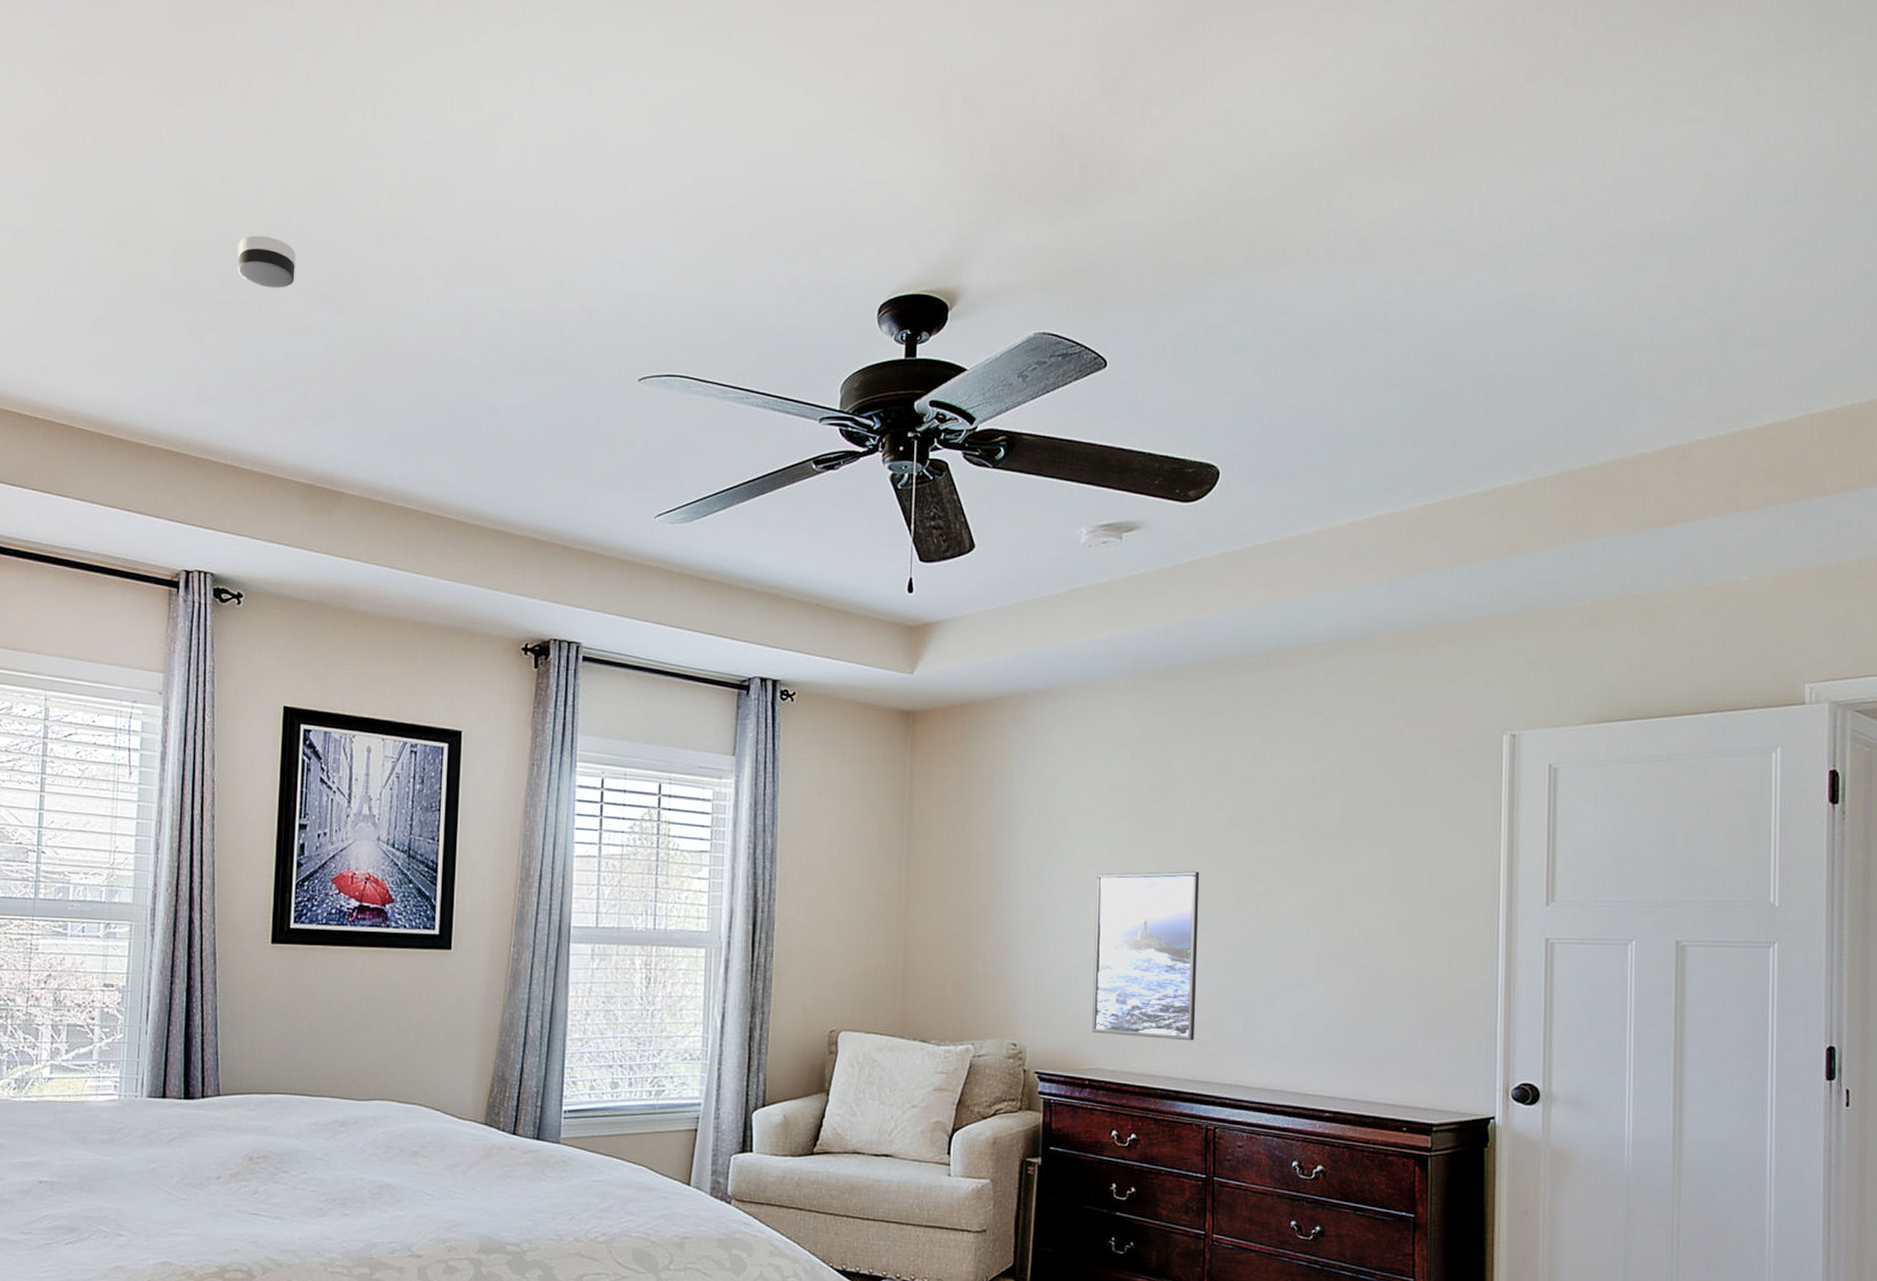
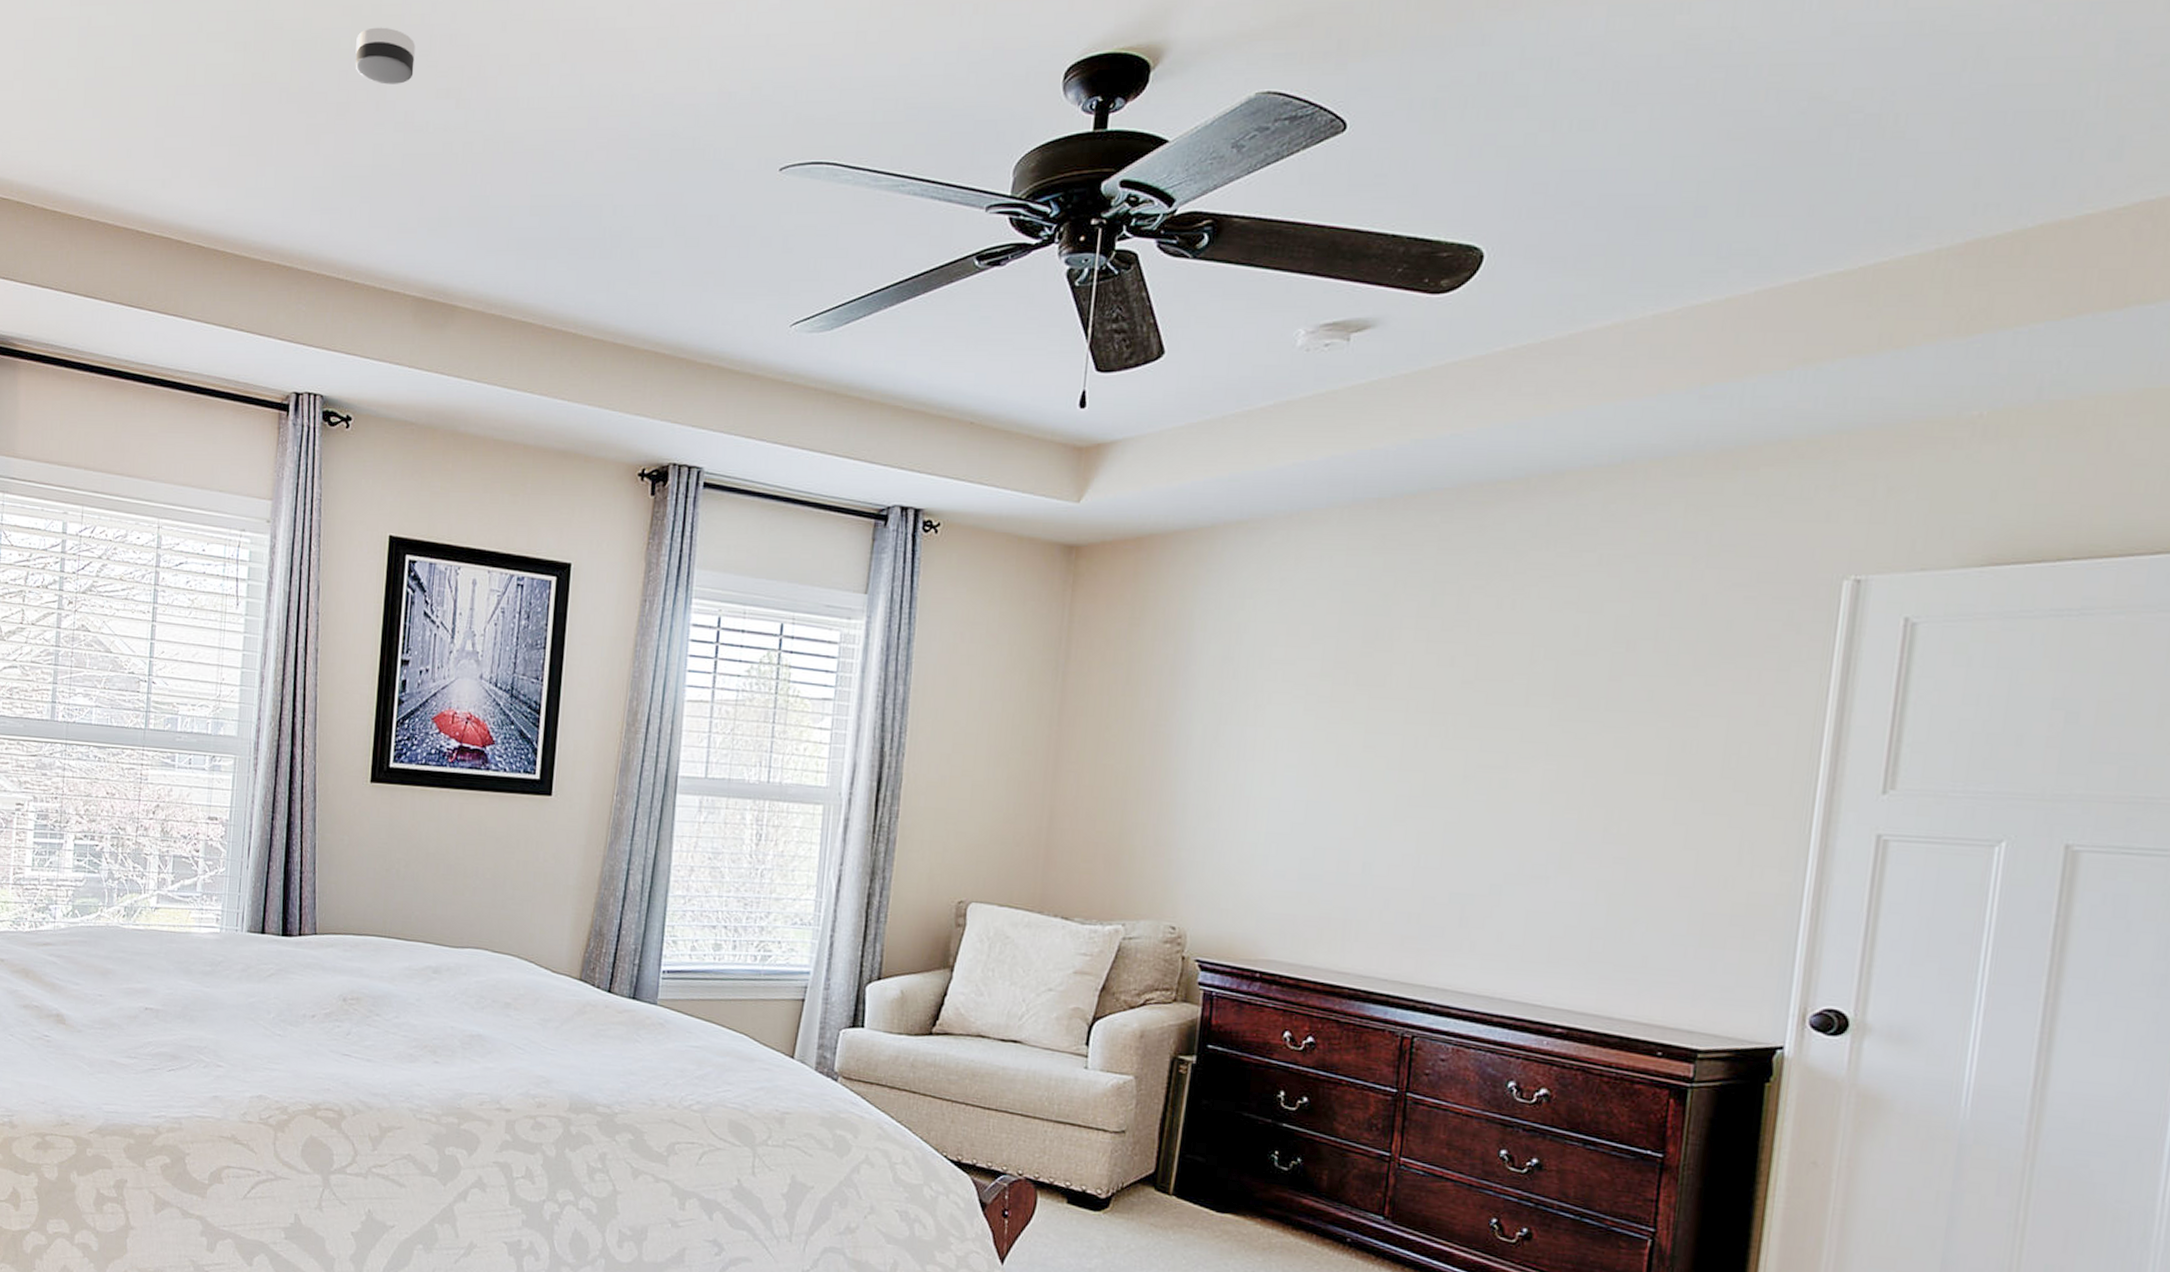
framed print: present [1092,871,1200,1041] -> none [1268,737,1418,936]

